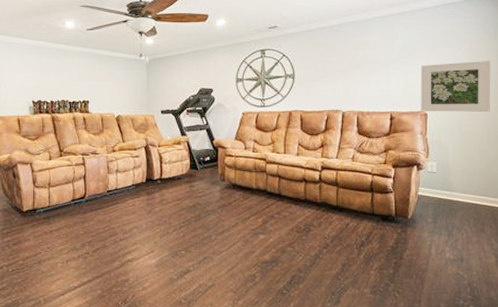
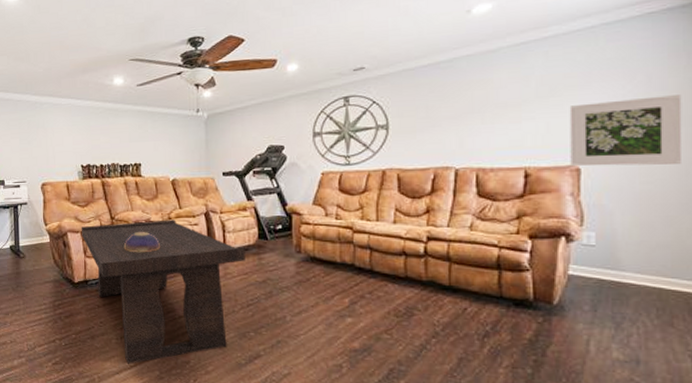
coffee table: none [30,152,179,285] -> present [81,219,245,364]
decorative bowl: none [71,163,105,183] -> present [123,232,161,253]

